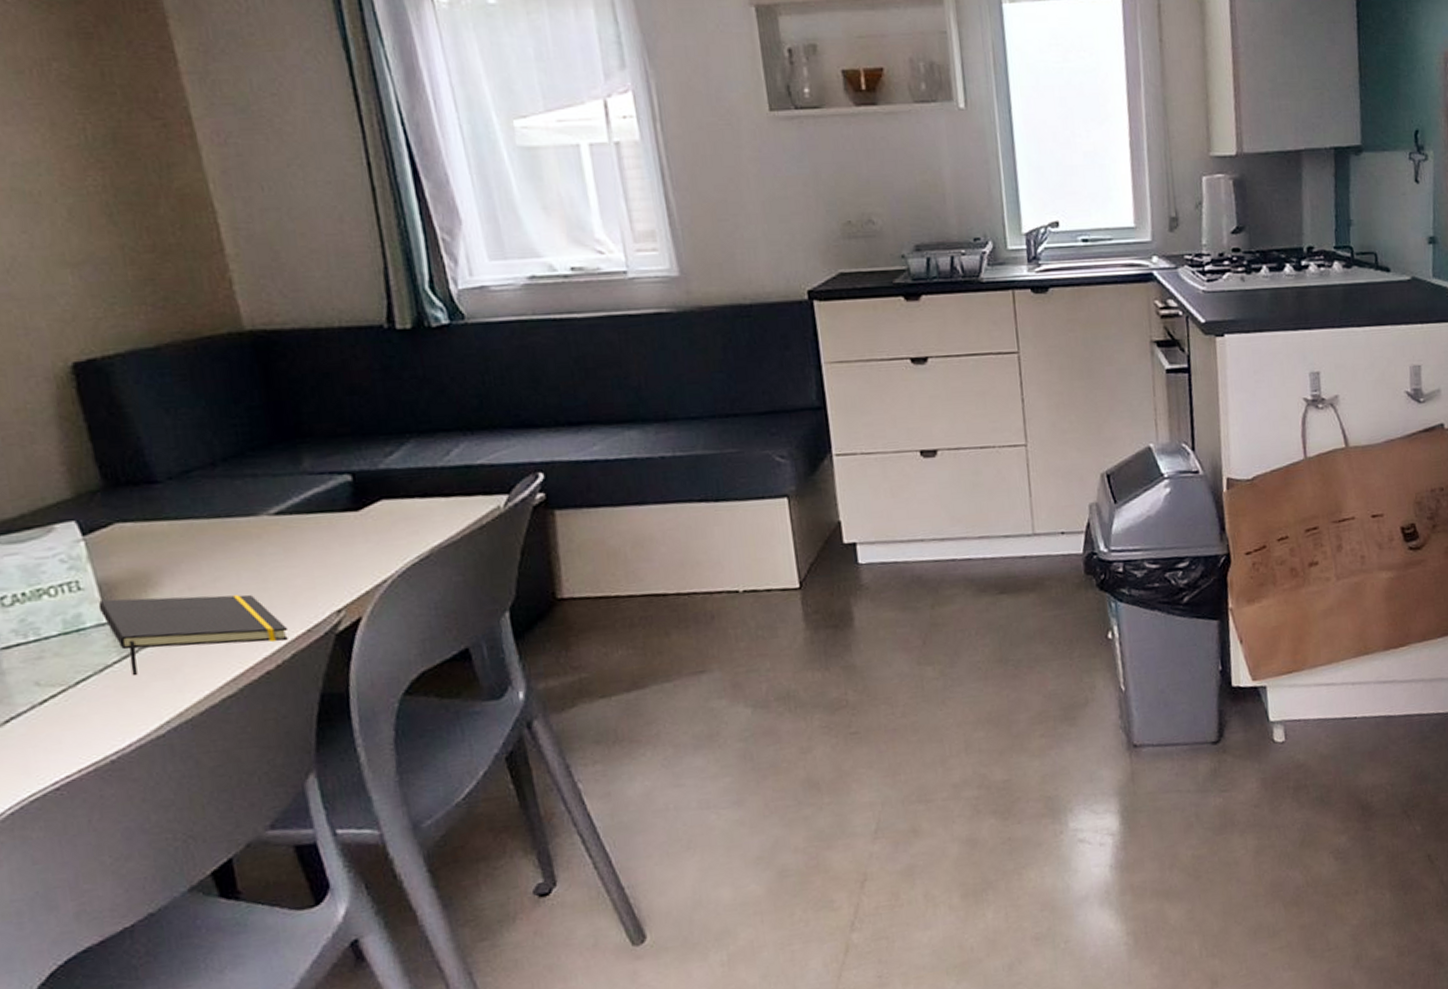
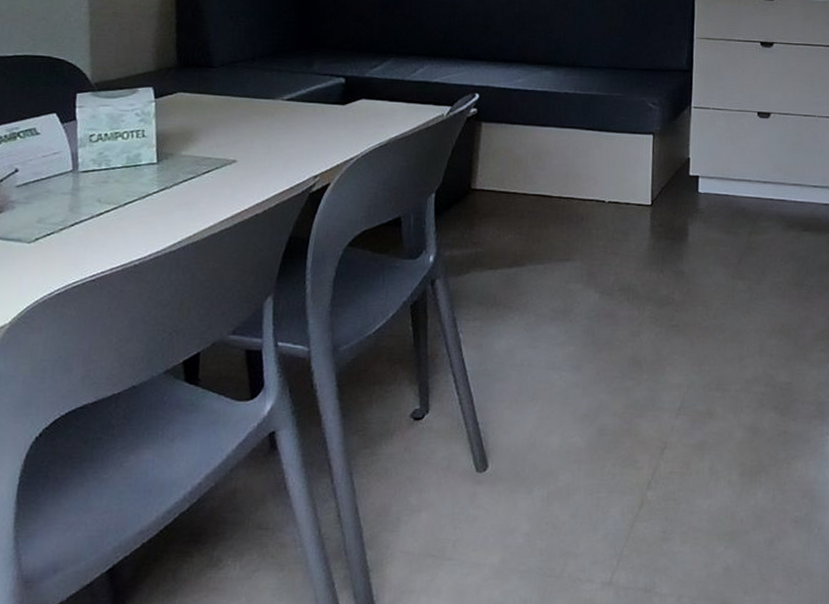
notepad: present [98,594,289,676] -> none [153,146,278,205]

